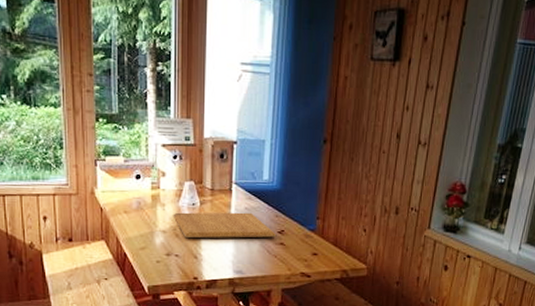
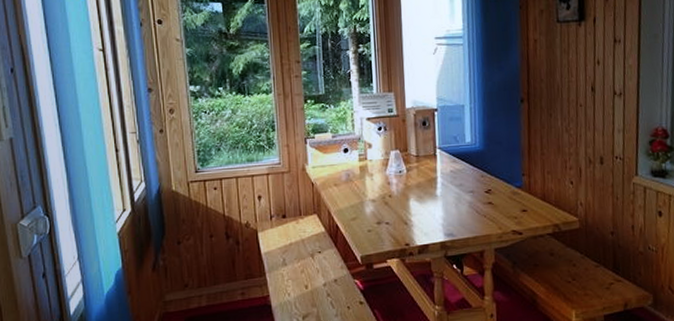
chopping board: present [173,212,277,239] -> none [381,175,484,206]

